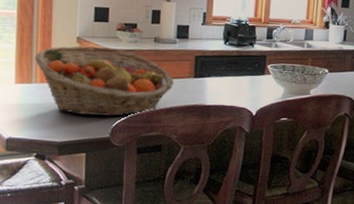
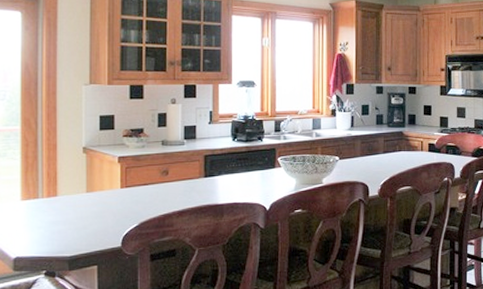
fruit basket: present [34,46,175,117] -> none [40,154,185,226]

